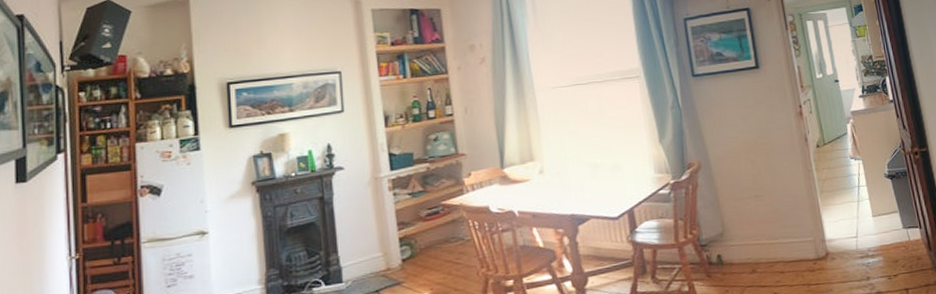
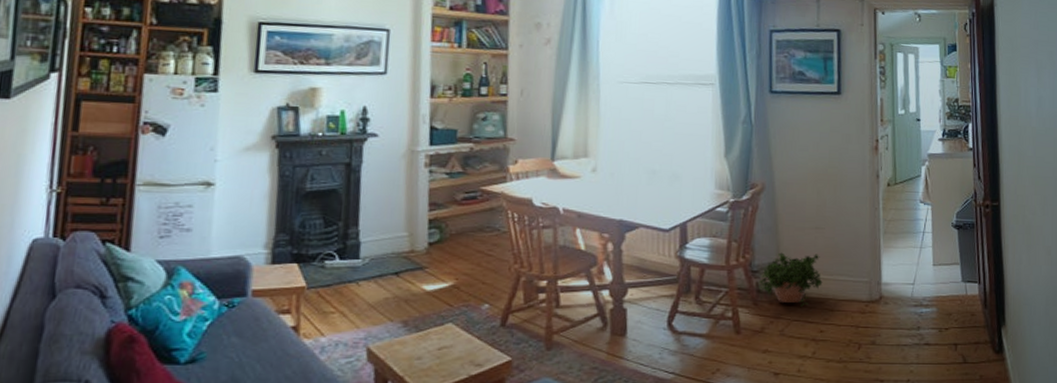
potted plant: none [709,221,769,273] -> present [759,252,823,307]

